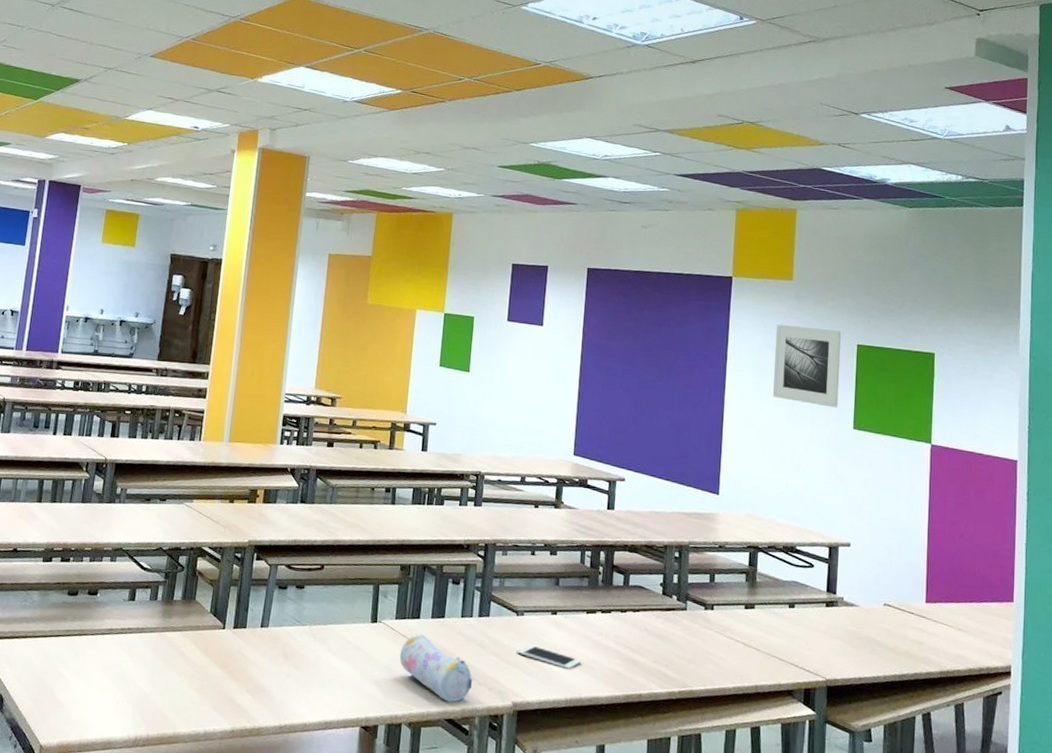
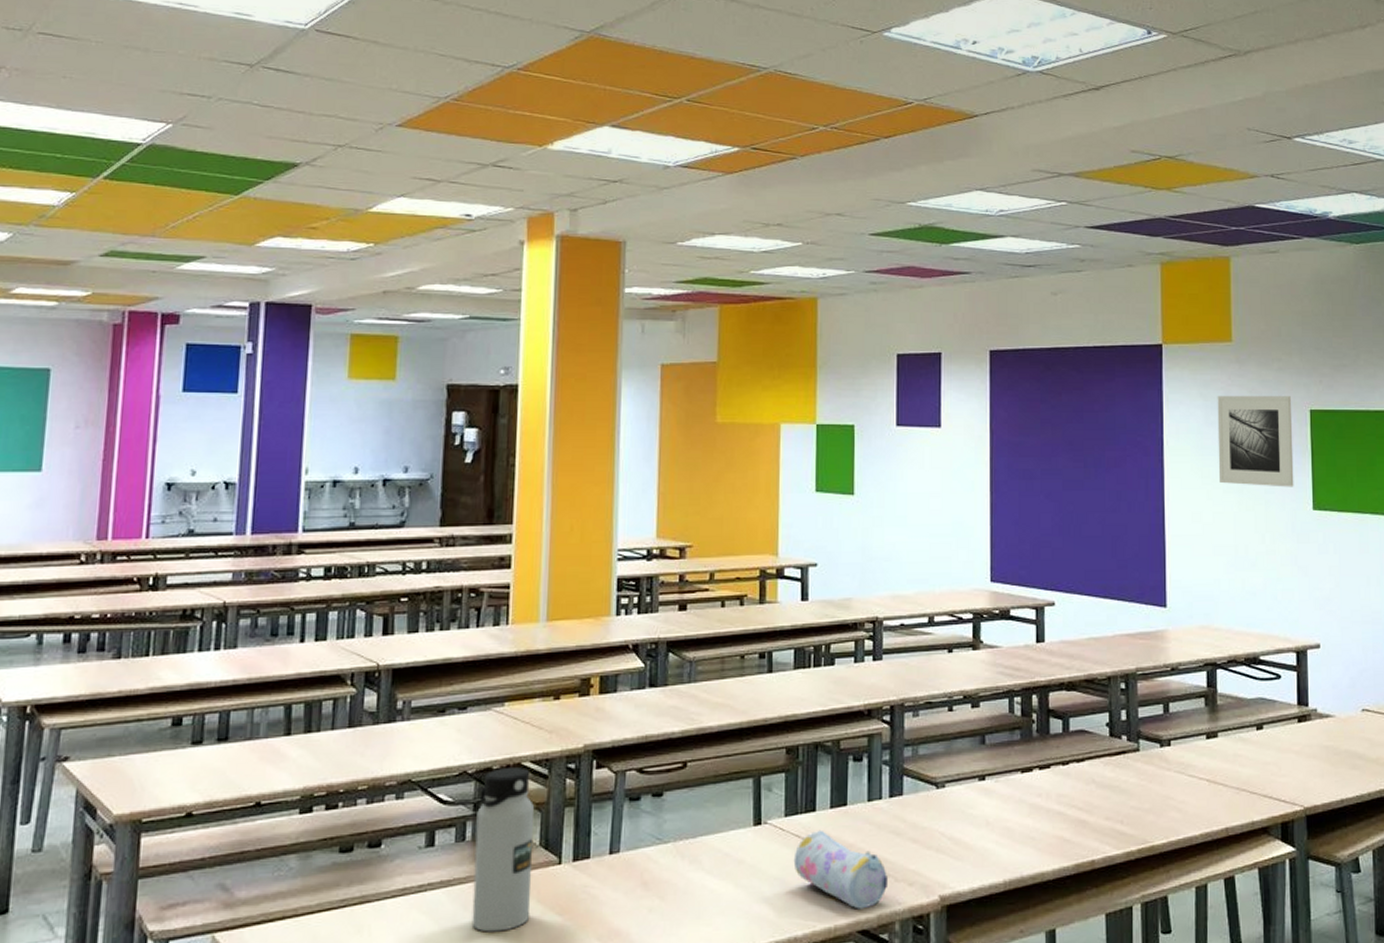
water bottle: none [156,549,209,674] -> present [471,767,535,932]
cell phone: present [515,644,582,670] -> none [938,822,1020,845]

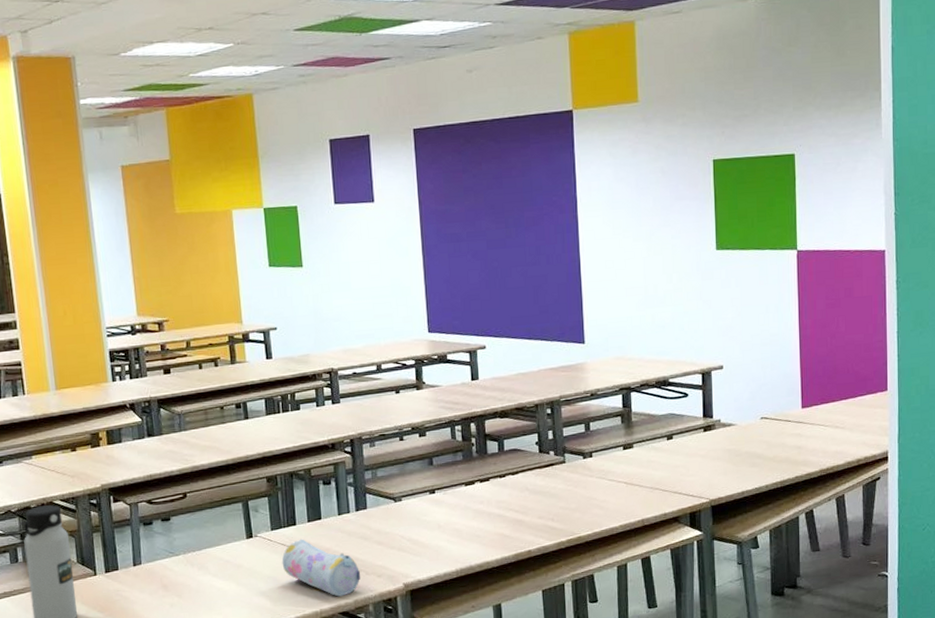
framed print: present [1217,396,1294,487] -> none [625,148,699,233]

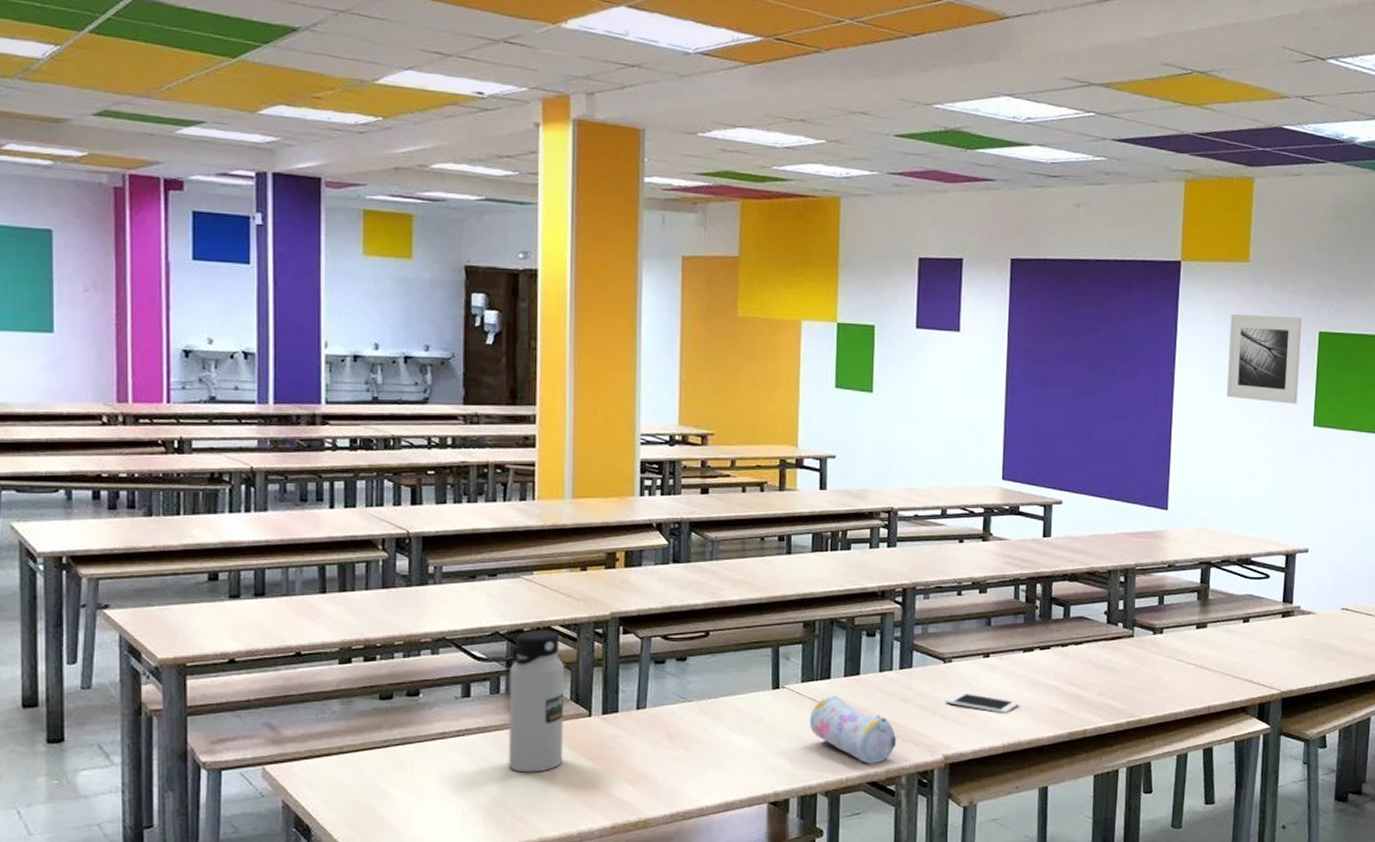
cell phone: none [399,526,467,543] -> present [944,693,1019,714]
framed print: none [625,148,699,233] -> present [1226,314,1303,404]

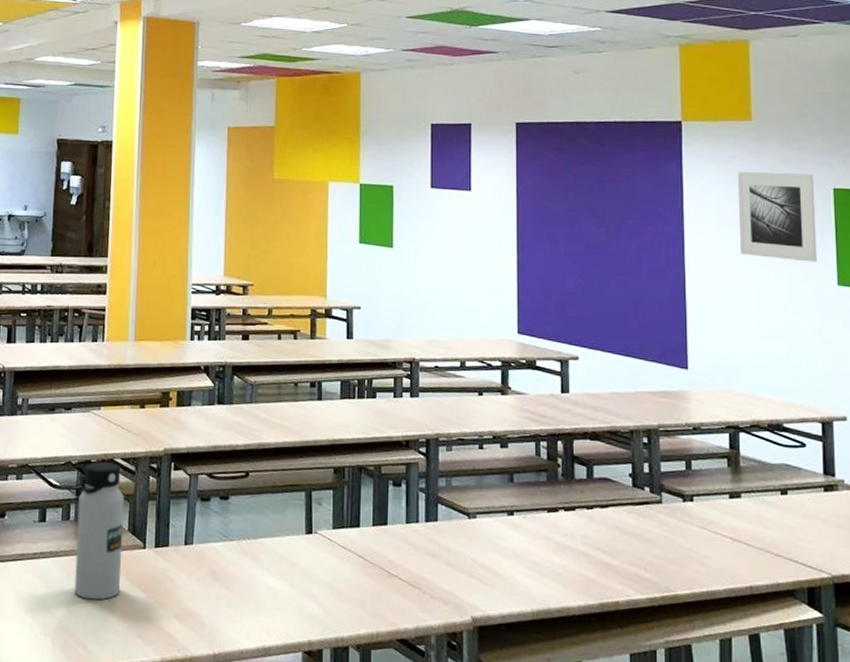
pencil case: present [809,695,897,764] -> none [340,544,425,620]
cell phone: present [944,693,1019,714] -> none [470,551,546,578]

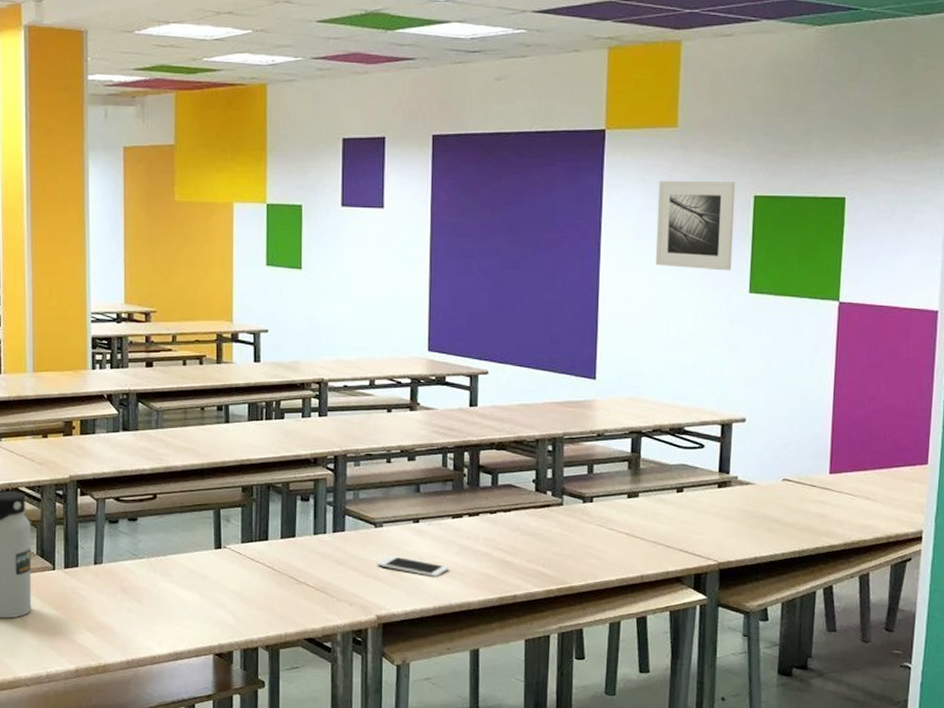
cell phone: none [470,551,546,578] -> present [376,556,449,578]

